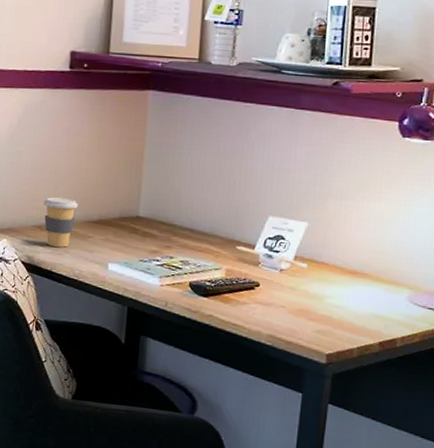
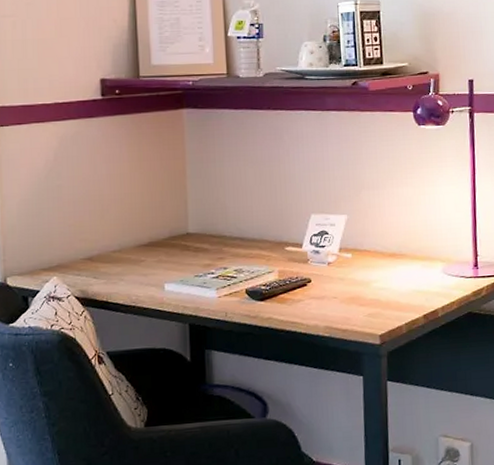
coffee cup: present [43,197,78,248] -> none [91,225,127,276]

